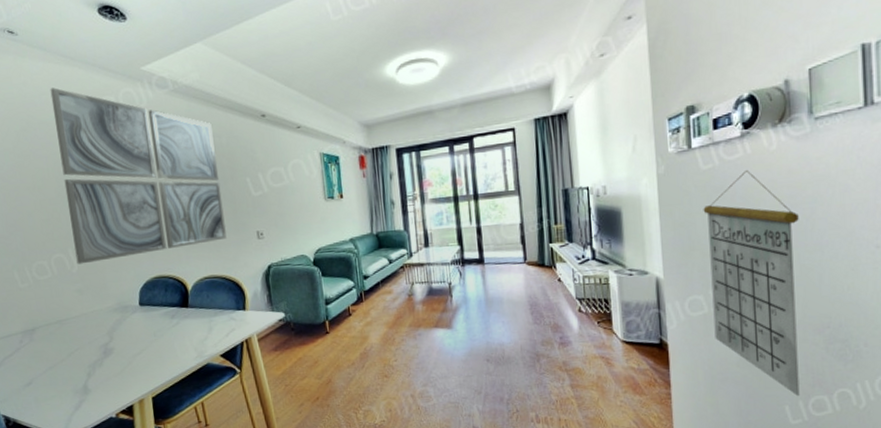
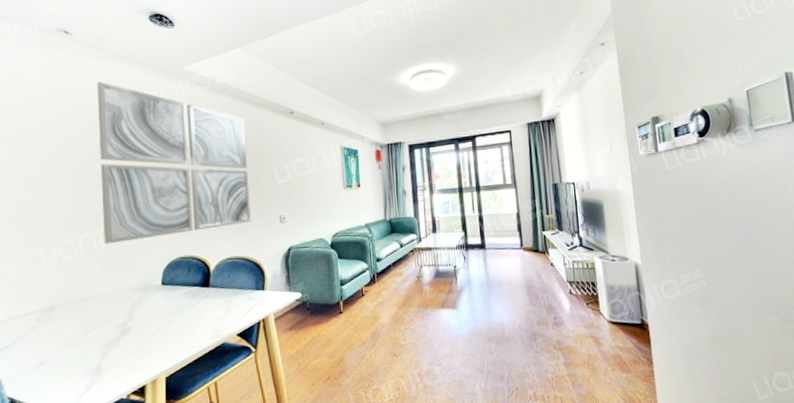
calendar: present [703,169,800,397] -> none [671,171,765,374]

